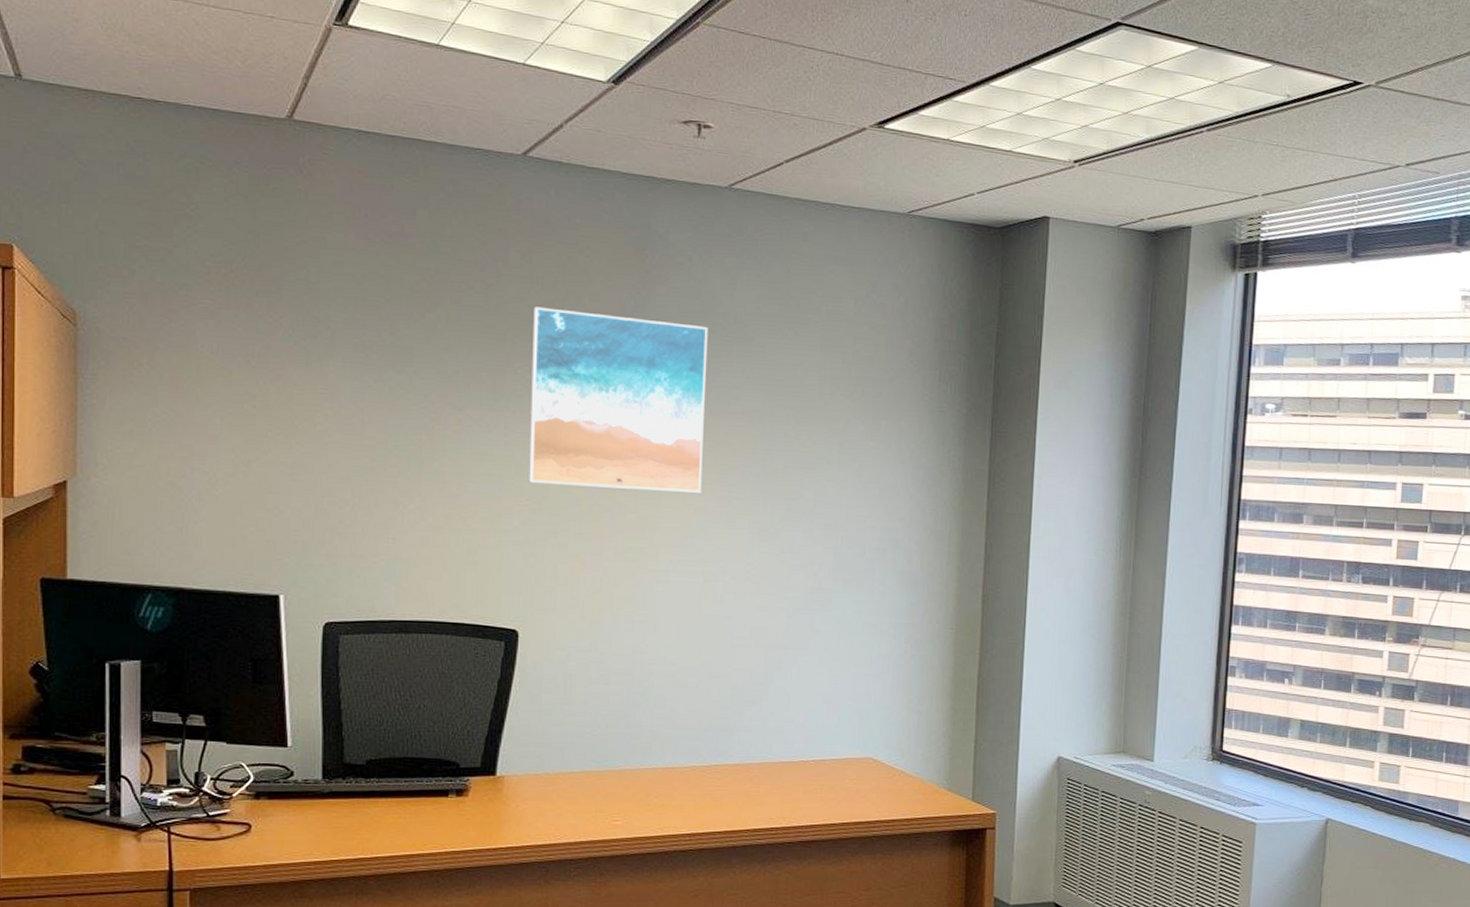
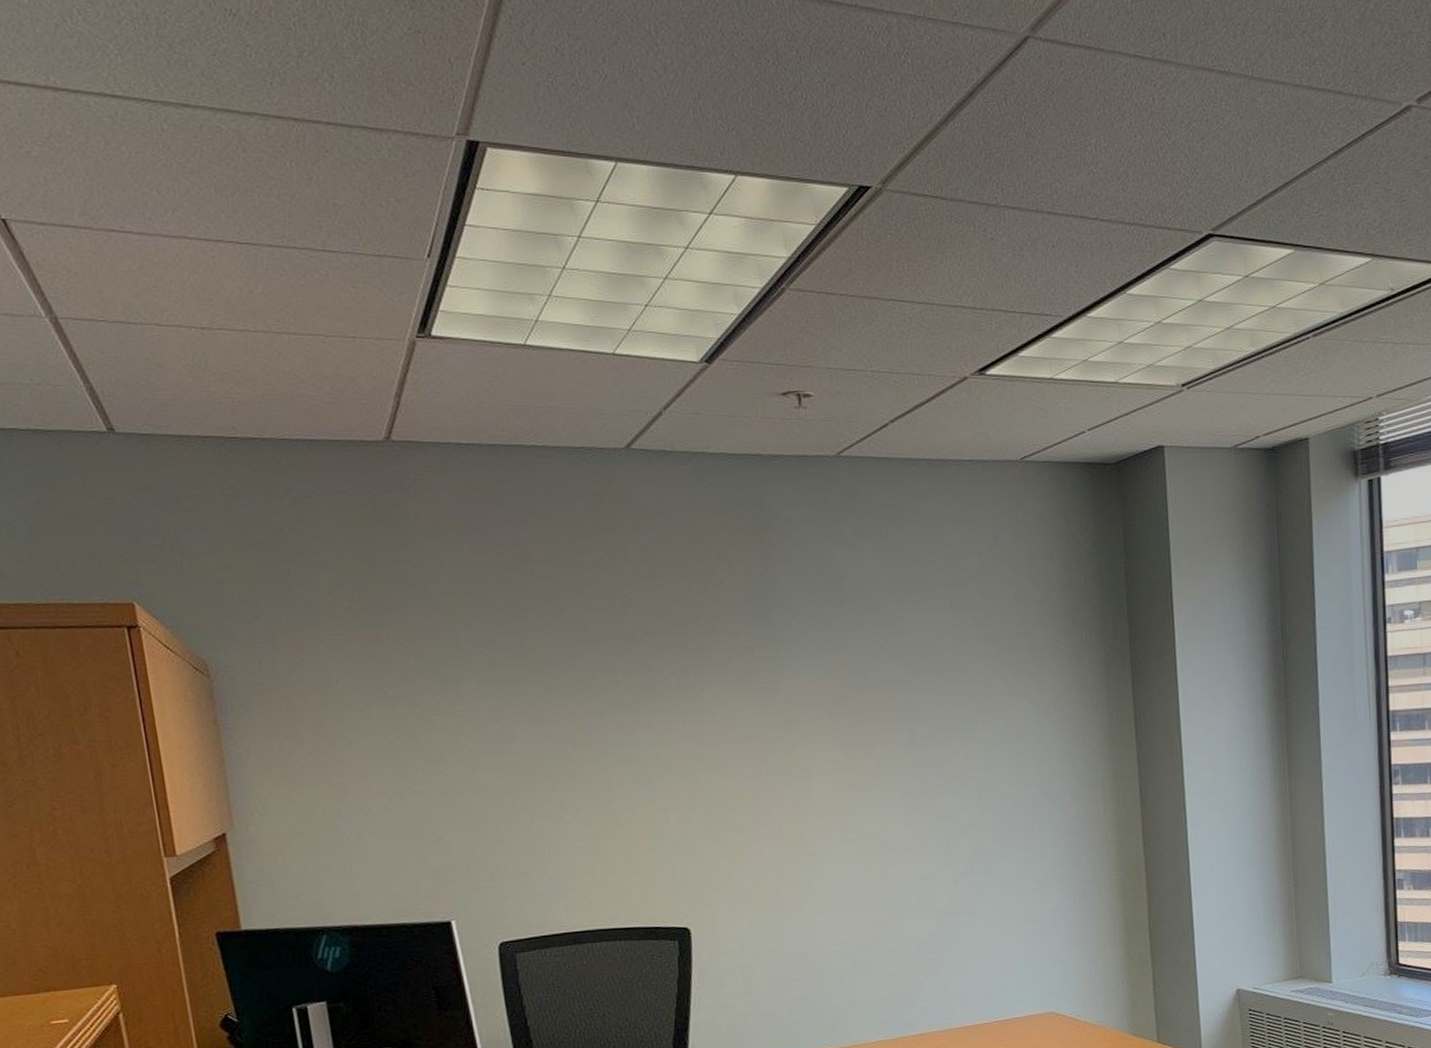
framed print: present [529,306,708,493] -> none [659,600,851,780]

